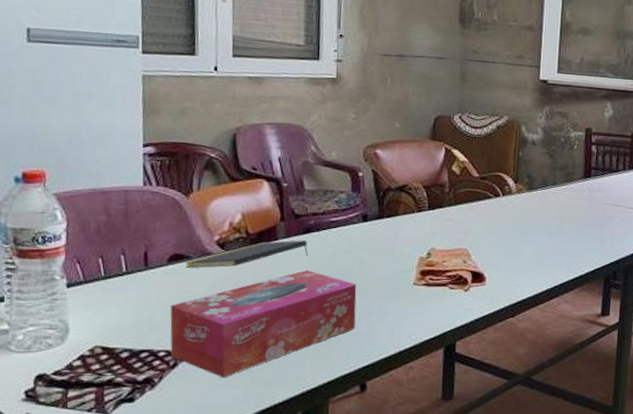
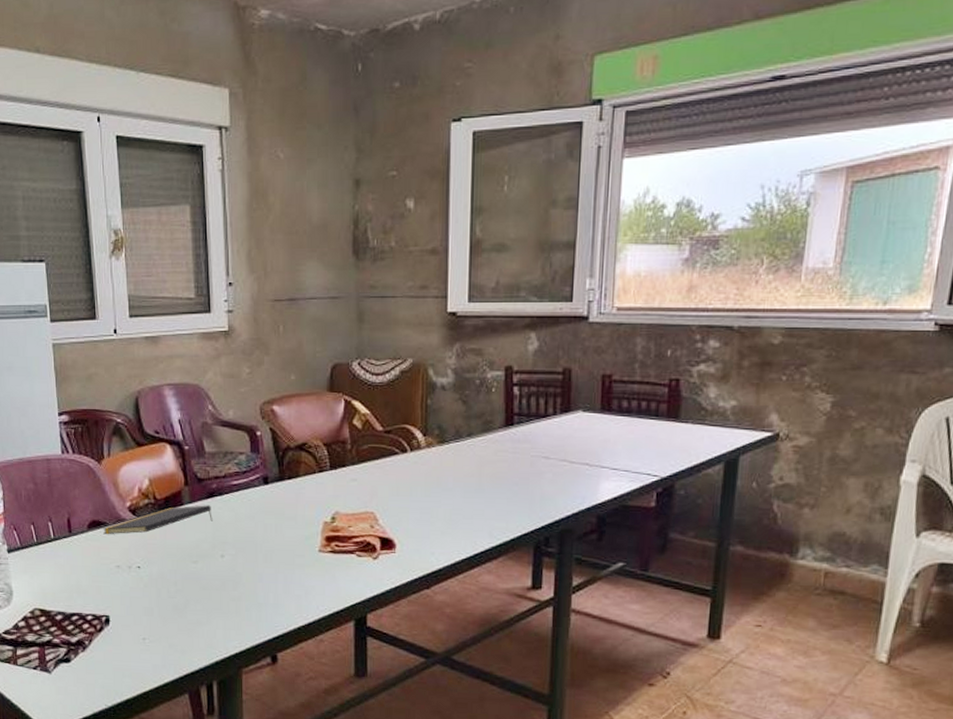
tissue box: present [170,270,357,377] -> none [94,536,262,642]

